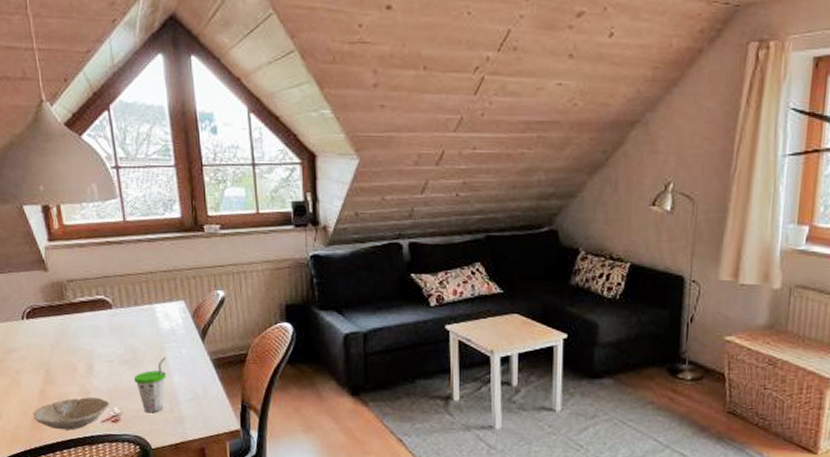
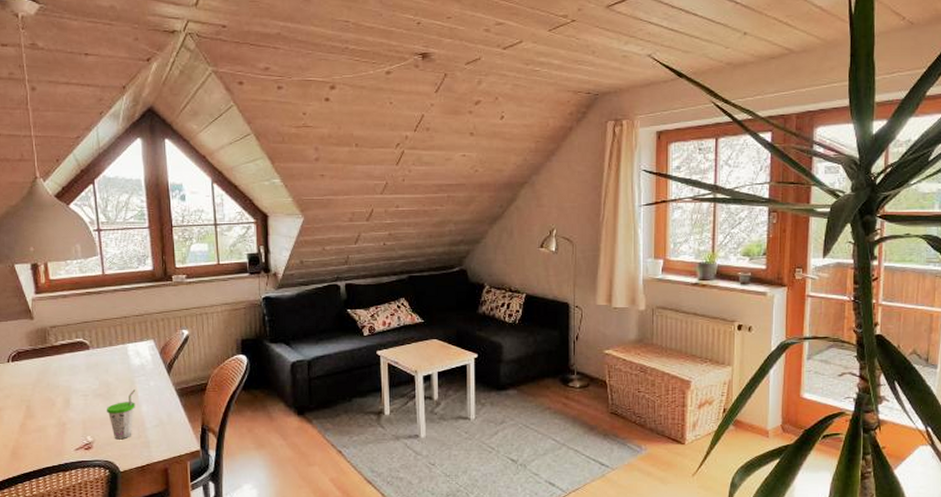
bowl: present [33,397,109,431] -> none [12,429,83,459]

